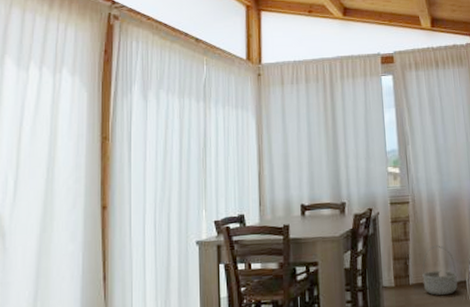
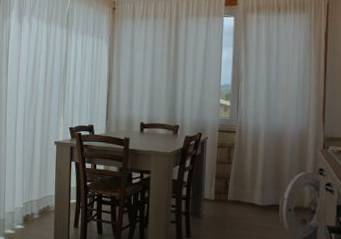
basket: present [422,245,458,296] -> none [240,171,272,214]

